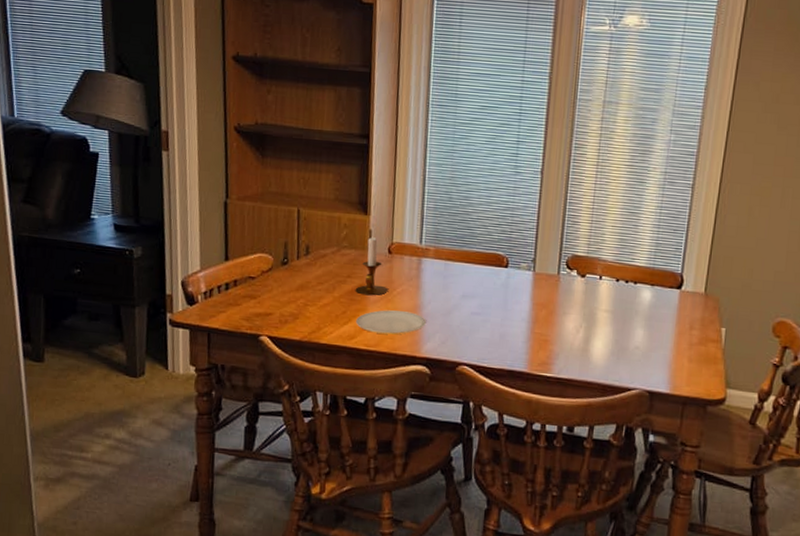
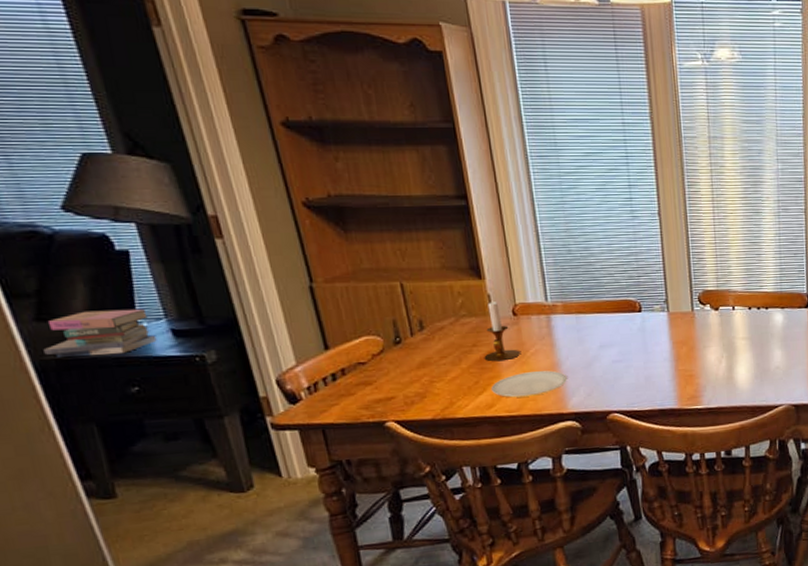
books: none [22,199,102,239] -> present [43,308,157,359]

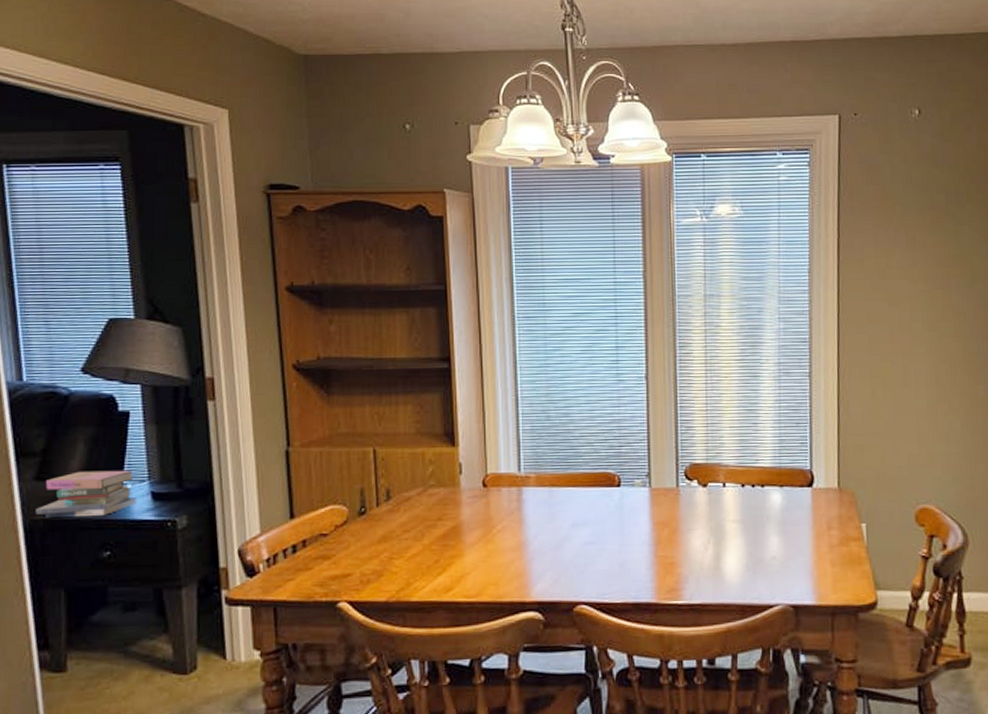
candlestick: present [484,302,520,361] -> none [448,471,486,537]
plate: present [490,370,567,398] -> none [451,551,533,581]

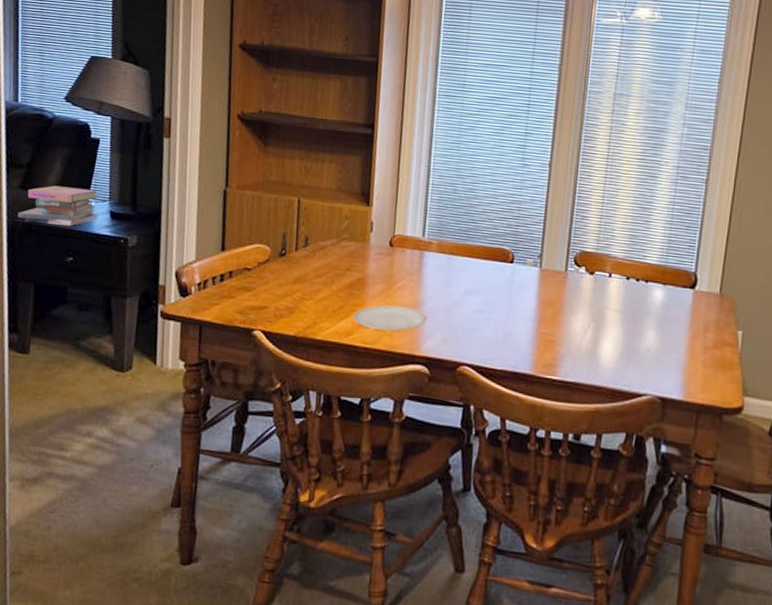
plate: none [451,551,533,581] -> present [352,305,426,332]

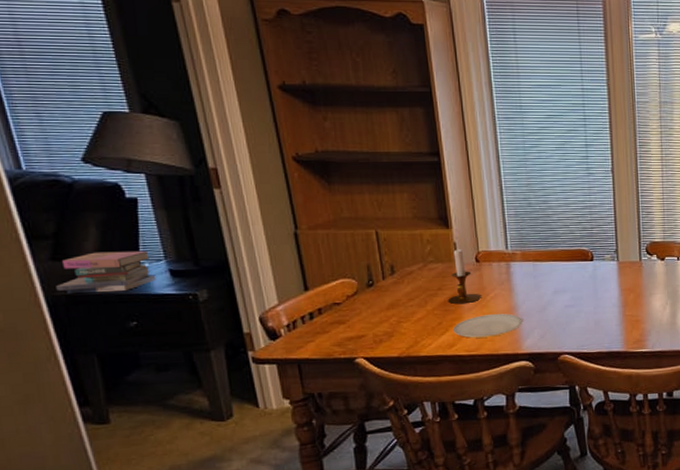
candlestick: none [354,229,388,290] -> present [448,249,481,304]

